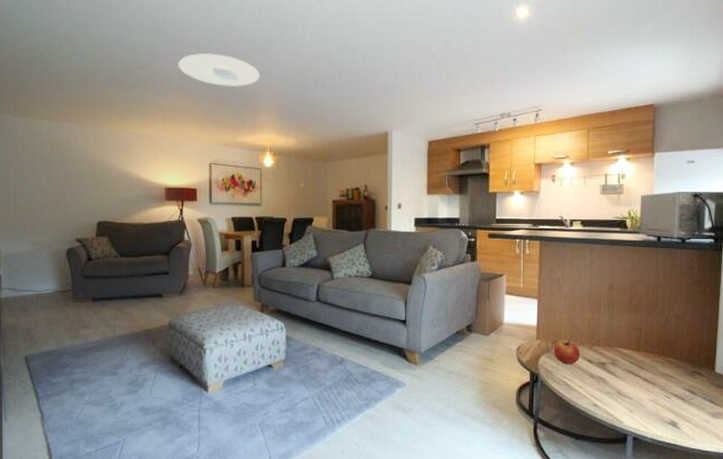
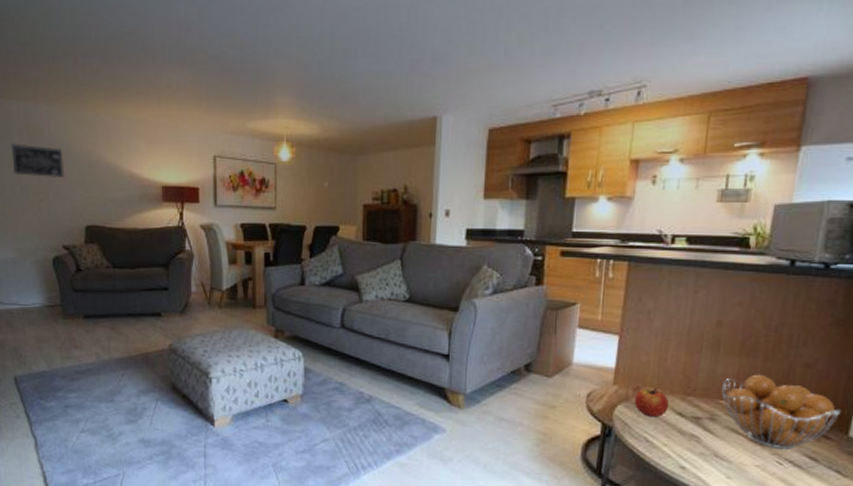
wall art: none [34,154,80,182] -> present [11,144,64,177]
ceiling light: present [178,52,260,88] -> none [174,12,275,58]
fruit basket: none [618,326,706,385] -> present [721,374,840,450]

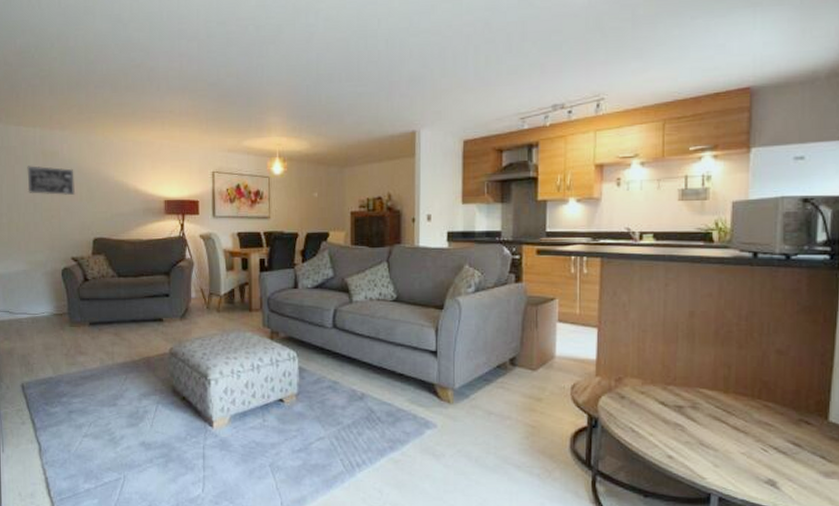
apple: present [634,388,670,417] -> none [617,378,651,406]
fruit basket: present [721,374,840,450] -> none [700,362,817,436]

